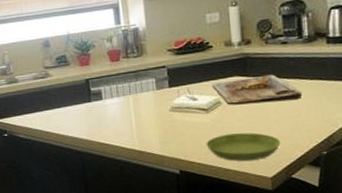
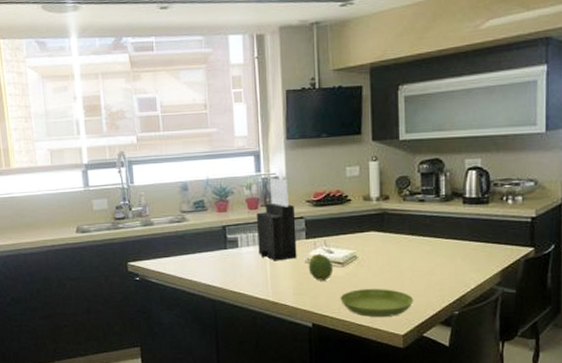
knife block: none [118,29,161,111] -> present [256,178,297,261]
fruit: none [172,101,198,128] -> present [308,253,334,281]
cutting board: present [212,74,303,105] -> none [349,231,437,260]

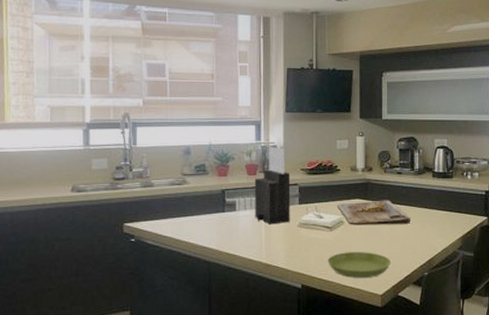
fruit: present [308,253,334,281] -> none [300,218,323,244]
cutting board: none [349,231,437,260] -> present [337,200,411,225]

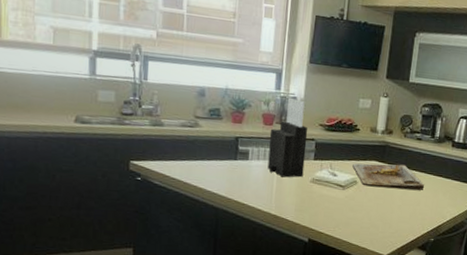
saucer: present [327,252,391,278] -> none [336,211,400,238]

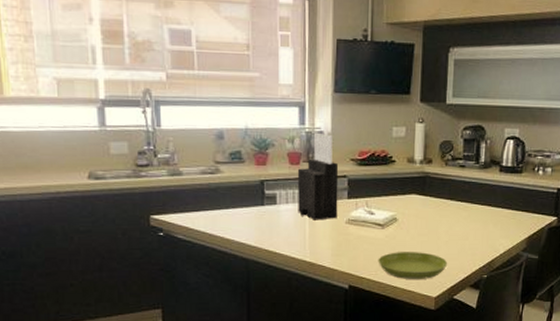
saucer: none [336,211,400,238] -> present [378,252,448,279]
cutting board: present [352,163,425,190] -> none [391,196,473,223]

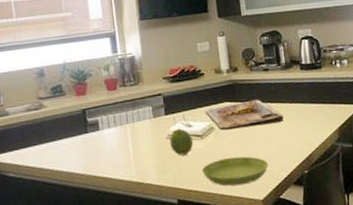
knife block: present [297,132,339,220] -> none [115,57,158,141]
fruit: none [348,214,374,242] -> present [169,128,194,156]
cutting board: none [391,196,473,223] -> present [205,99,284,131]

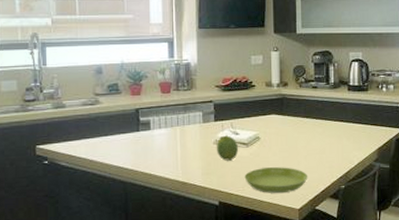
cutting board: present [205,99,284,131] -> none [253,114,327,141]

